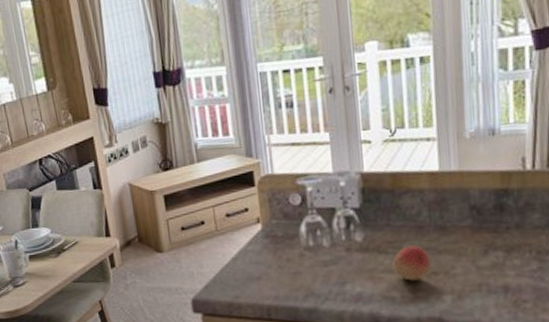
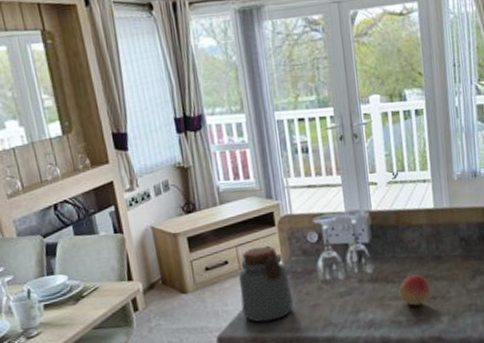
jar: none [215,207,272,287] -> present [238,246,293,322]

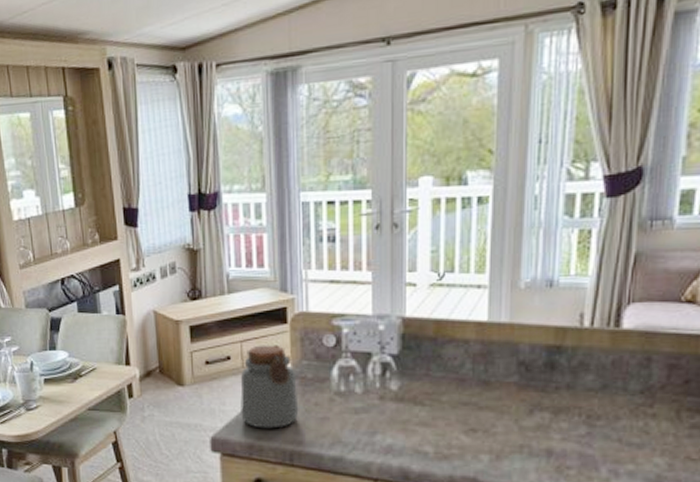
fruit: present [399,274,431,306] -> none [428,399,470,437]

